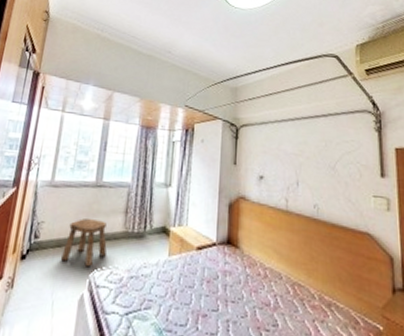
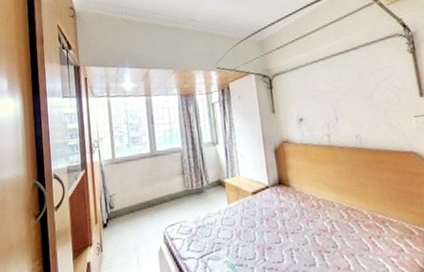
stool: present [61,218,107,267] -> none [136,184,173,225]

